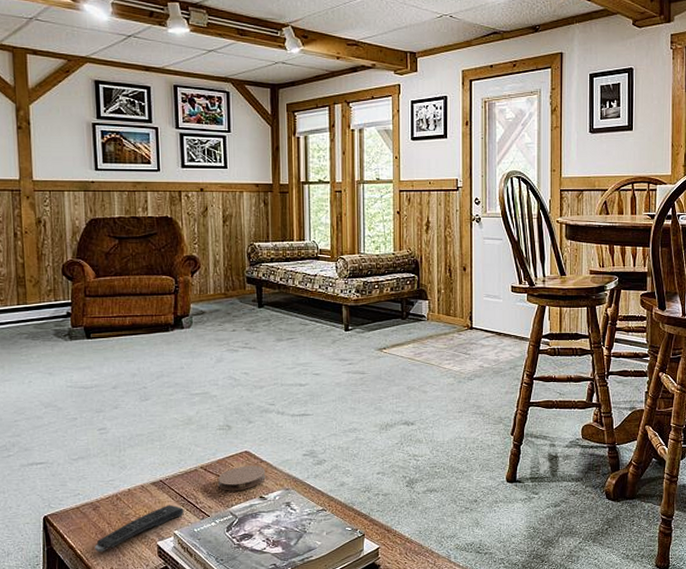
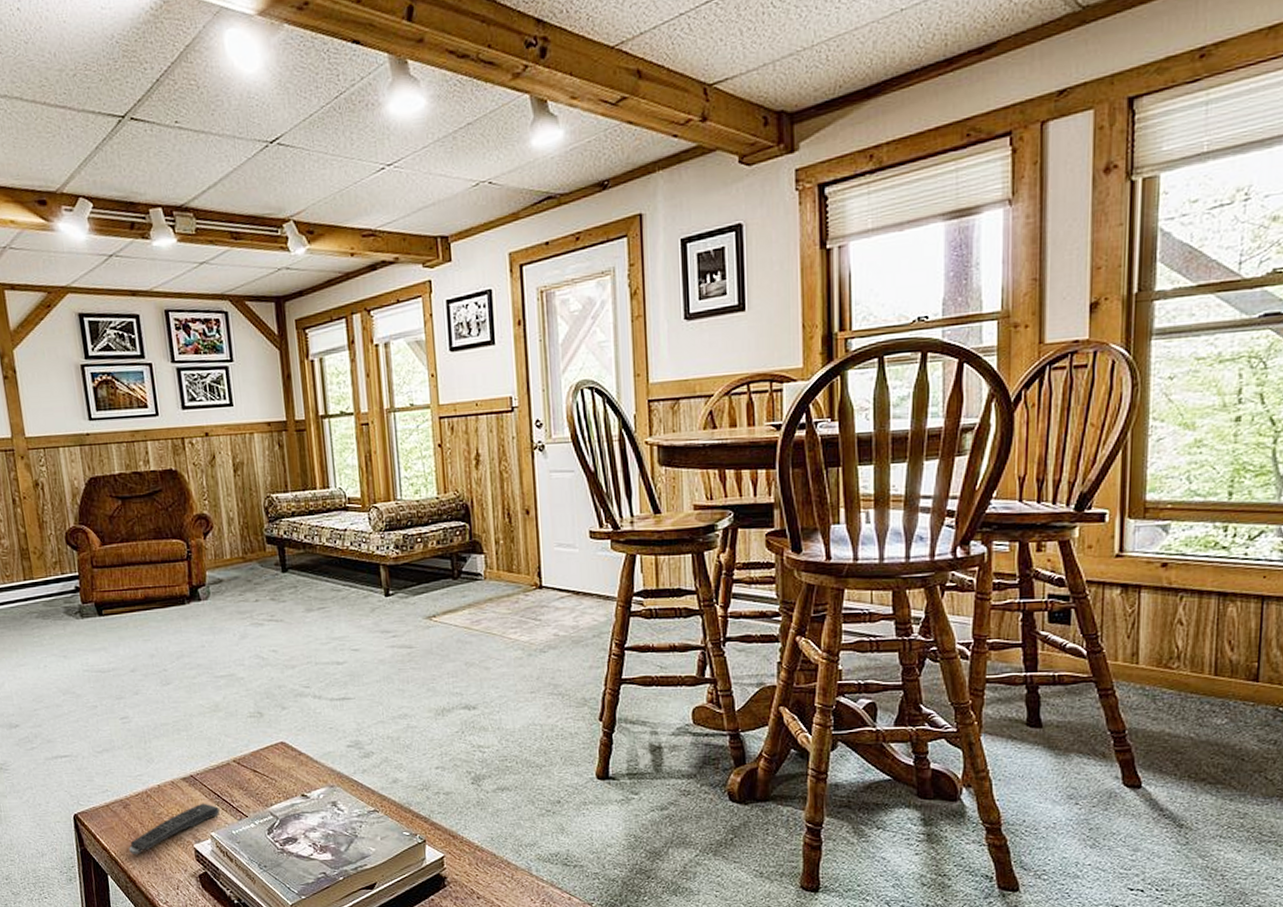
coaster: present [218,465,266,491] -> none [253,758,307,788]

